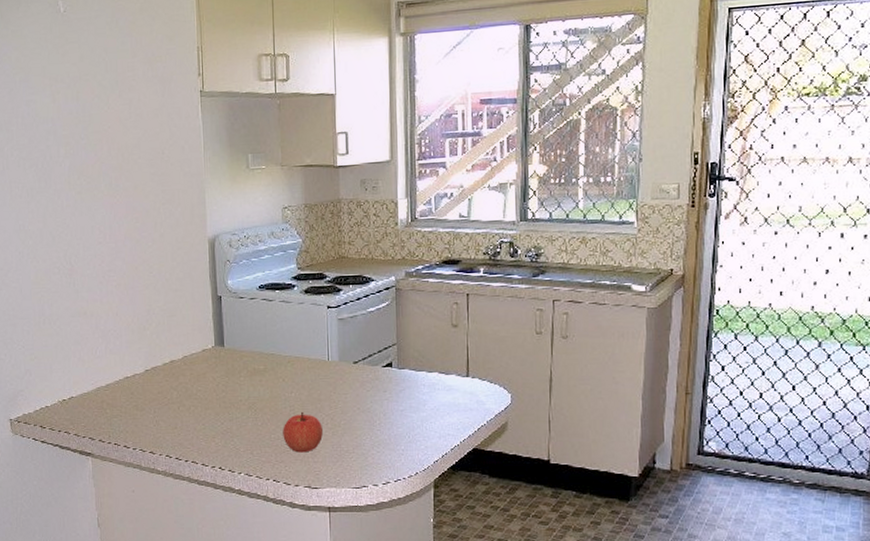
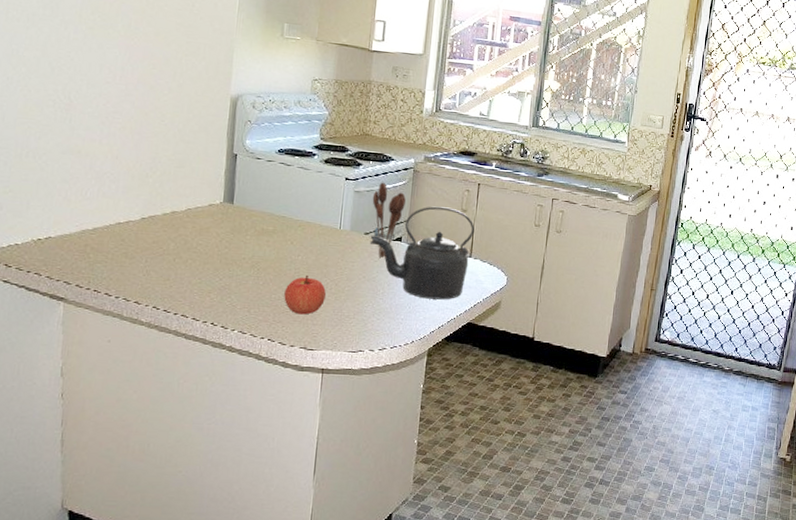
utensil holder: none [357,305,391,387] -> present [372,182,406,259]
kettle: none [359,324,468,426] -> present [369,206,475,300]

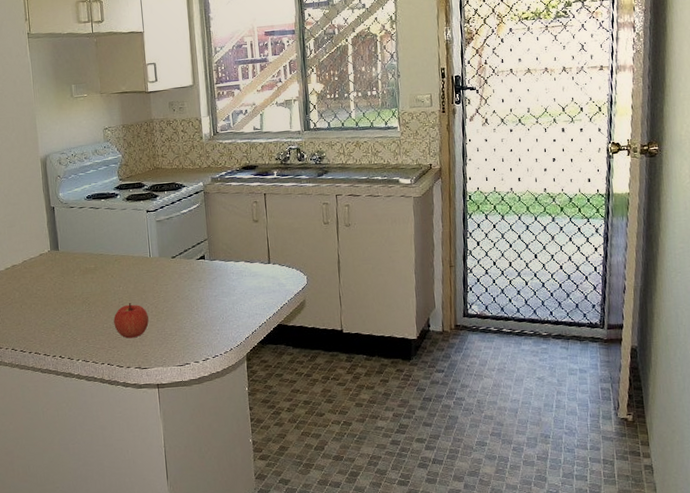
kettle: present [369,206,475,300] -> none [177,220,269,308]
utensil holder: present [372,182,406,259] -> none [172,208,202,278]

